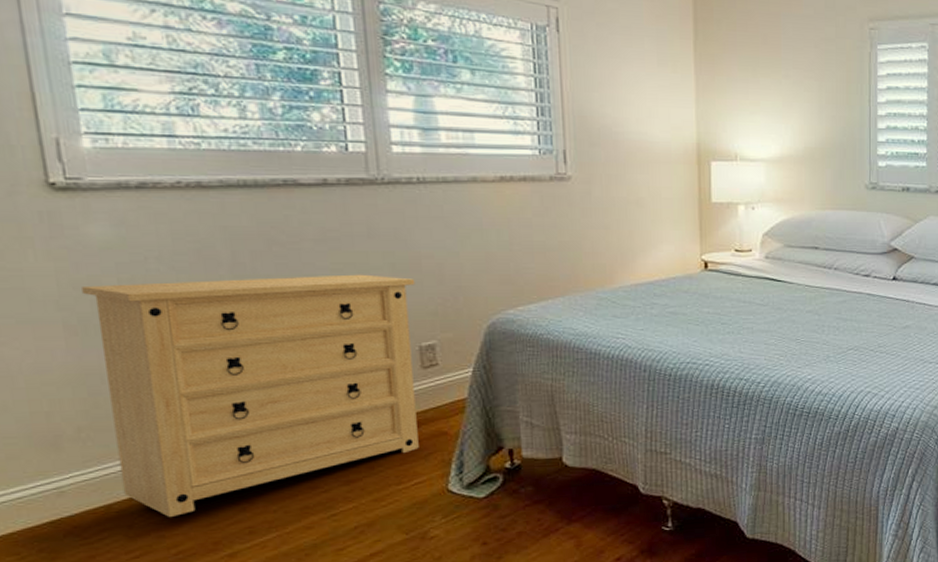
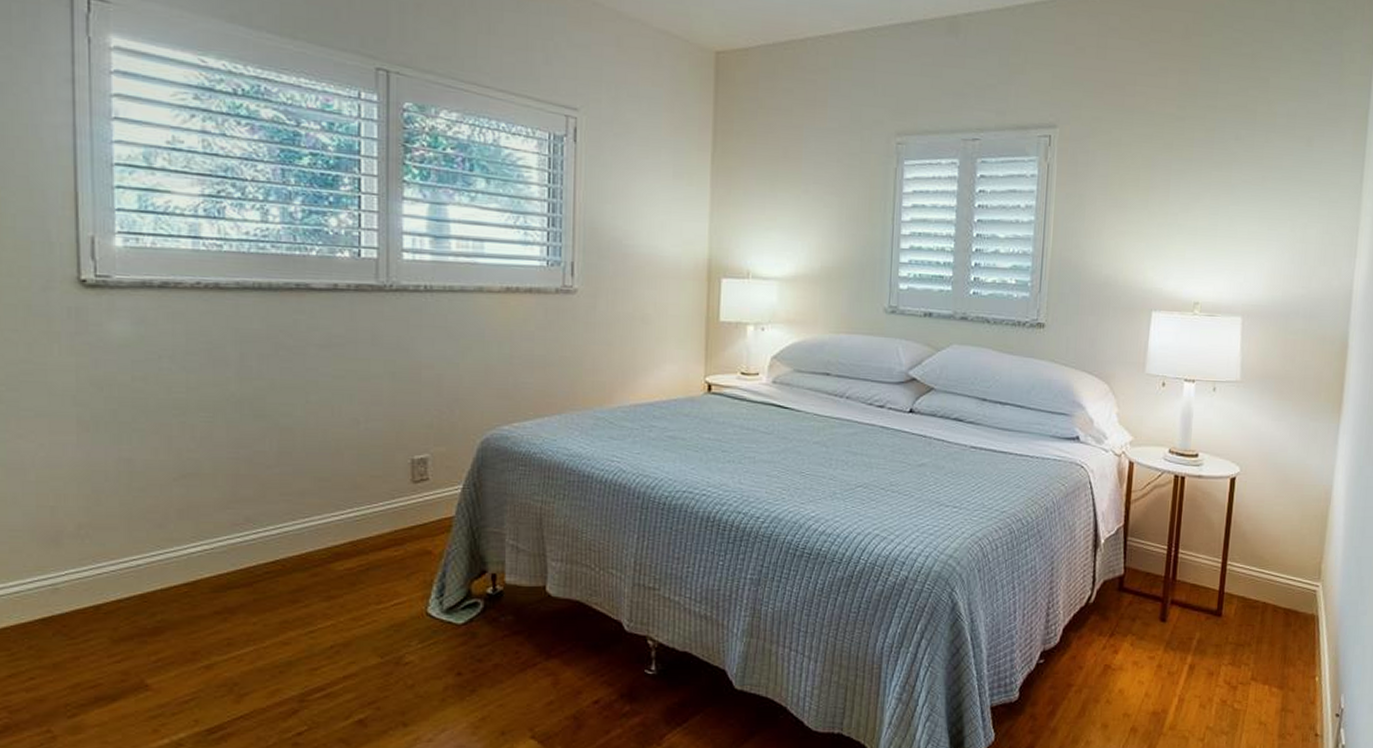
dresser: present [82,274,419,517] -> none [98,381,414,622]

